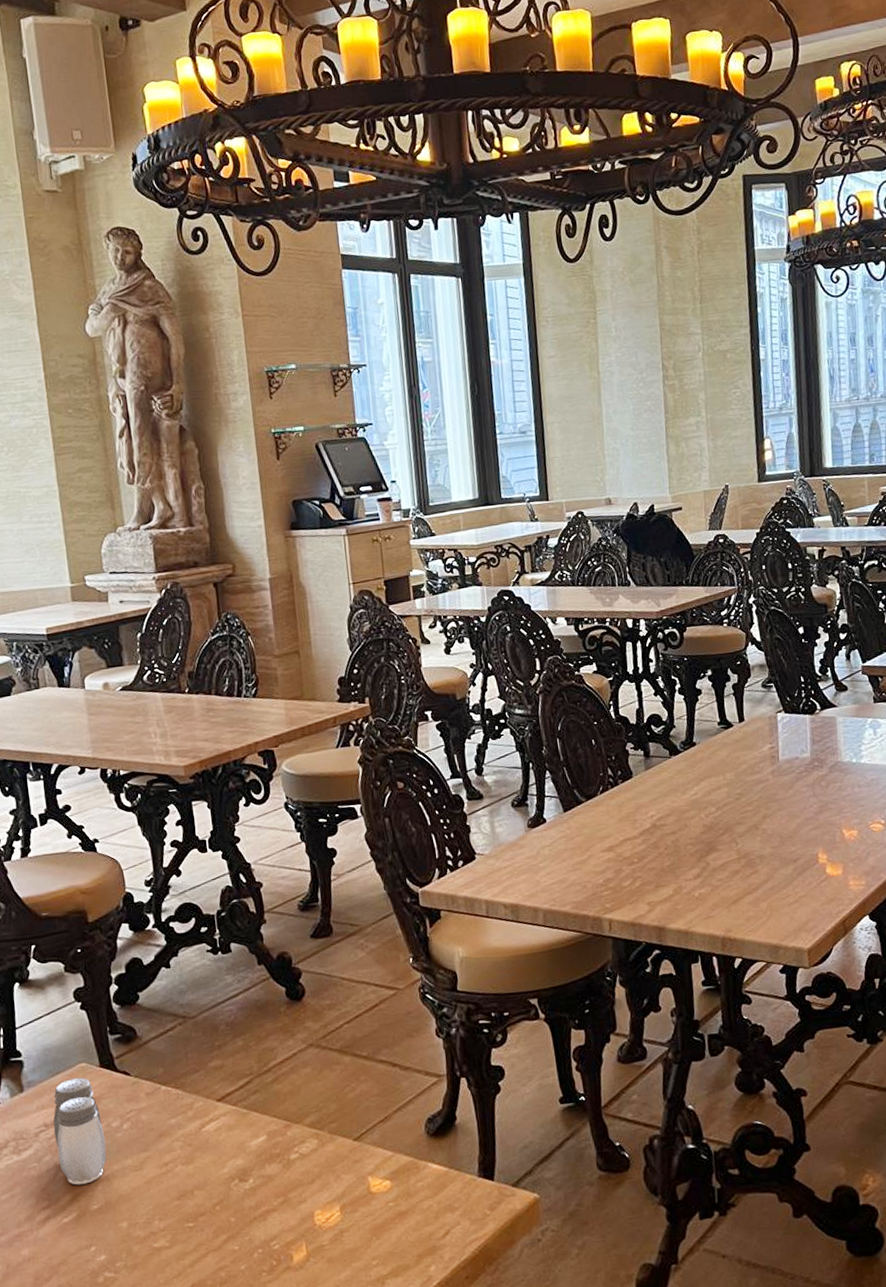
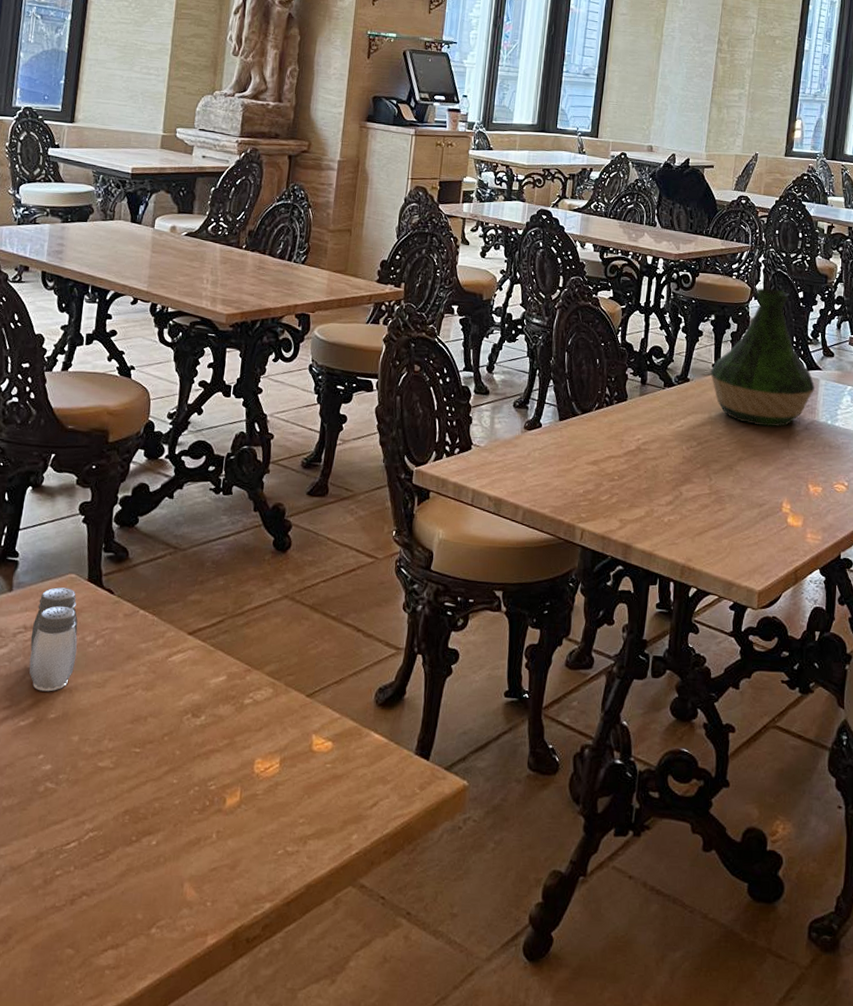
vase: none [717,629,833,778] -> present [710,288,815,427]

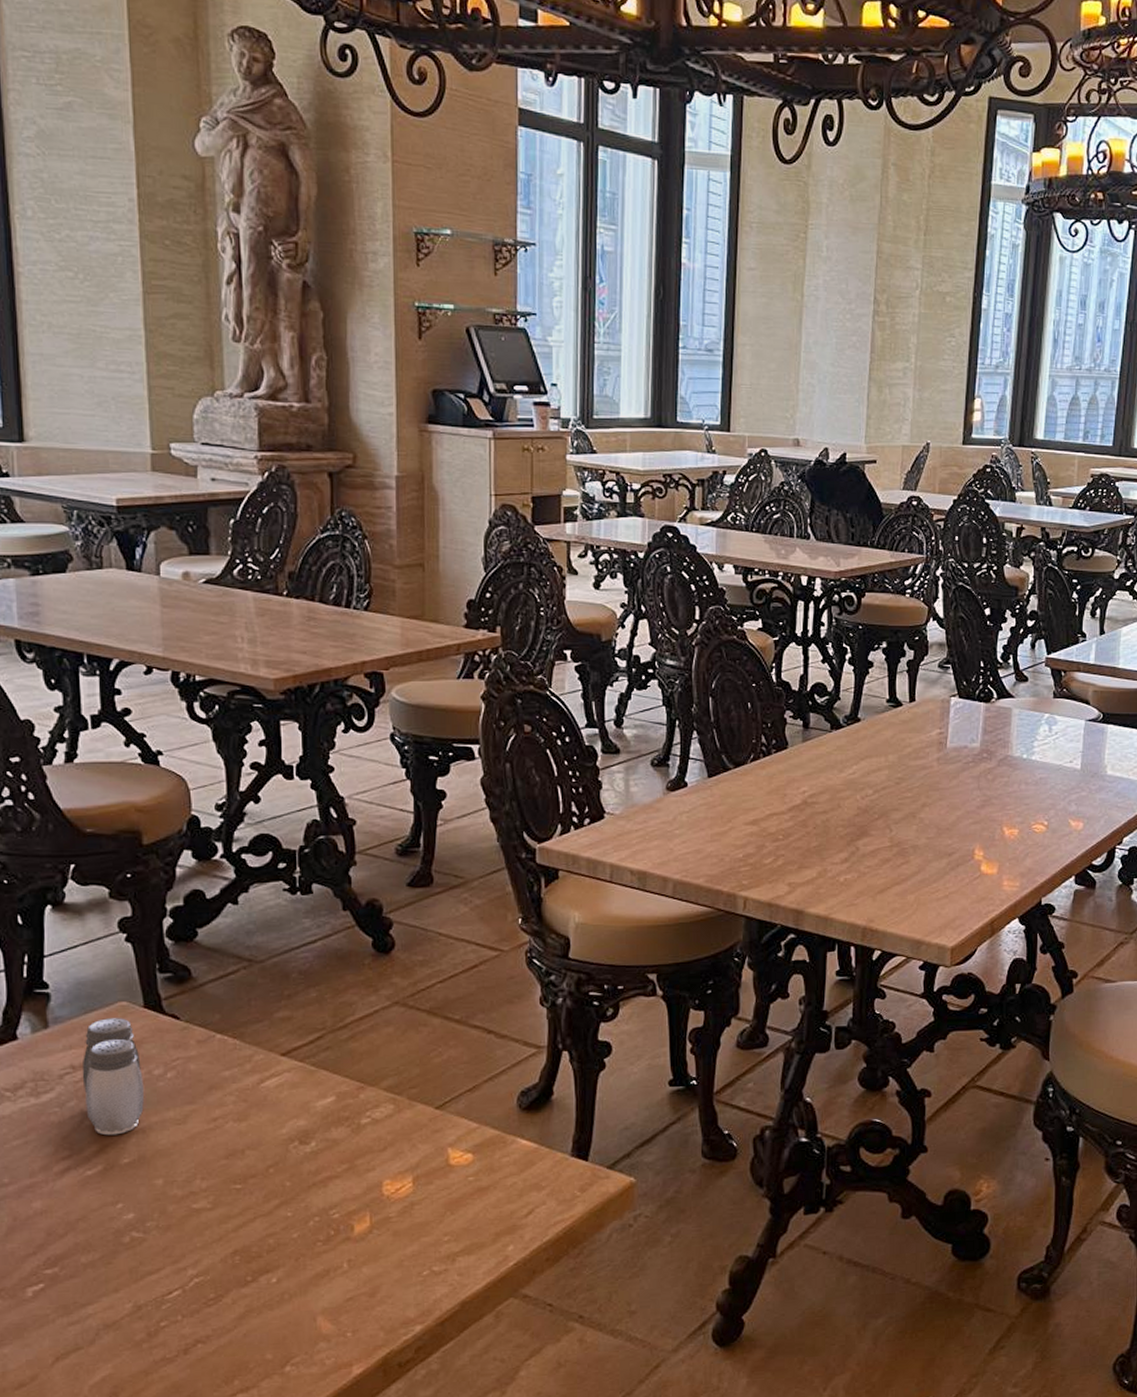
vase: present [710,288,815,427] -> none [884,607,1007,767]

